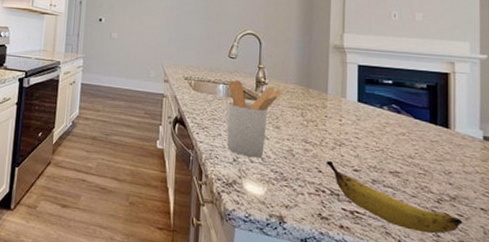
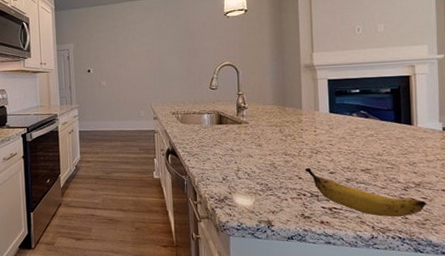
utensil holder: present [226,80,284,158] -> none [212,108,263,175]

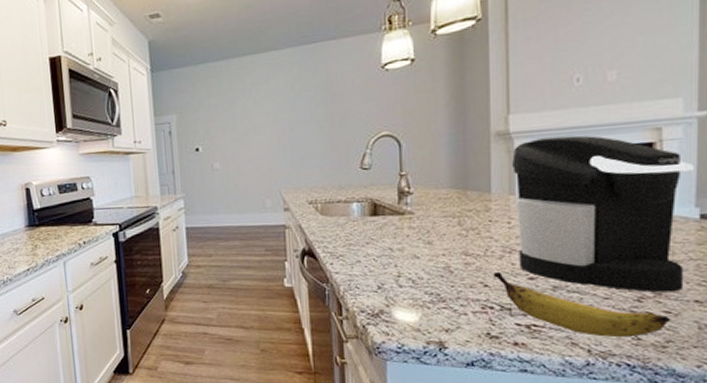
coffee maker: none [316,69,438,184] -> present [512,135,695,293]

